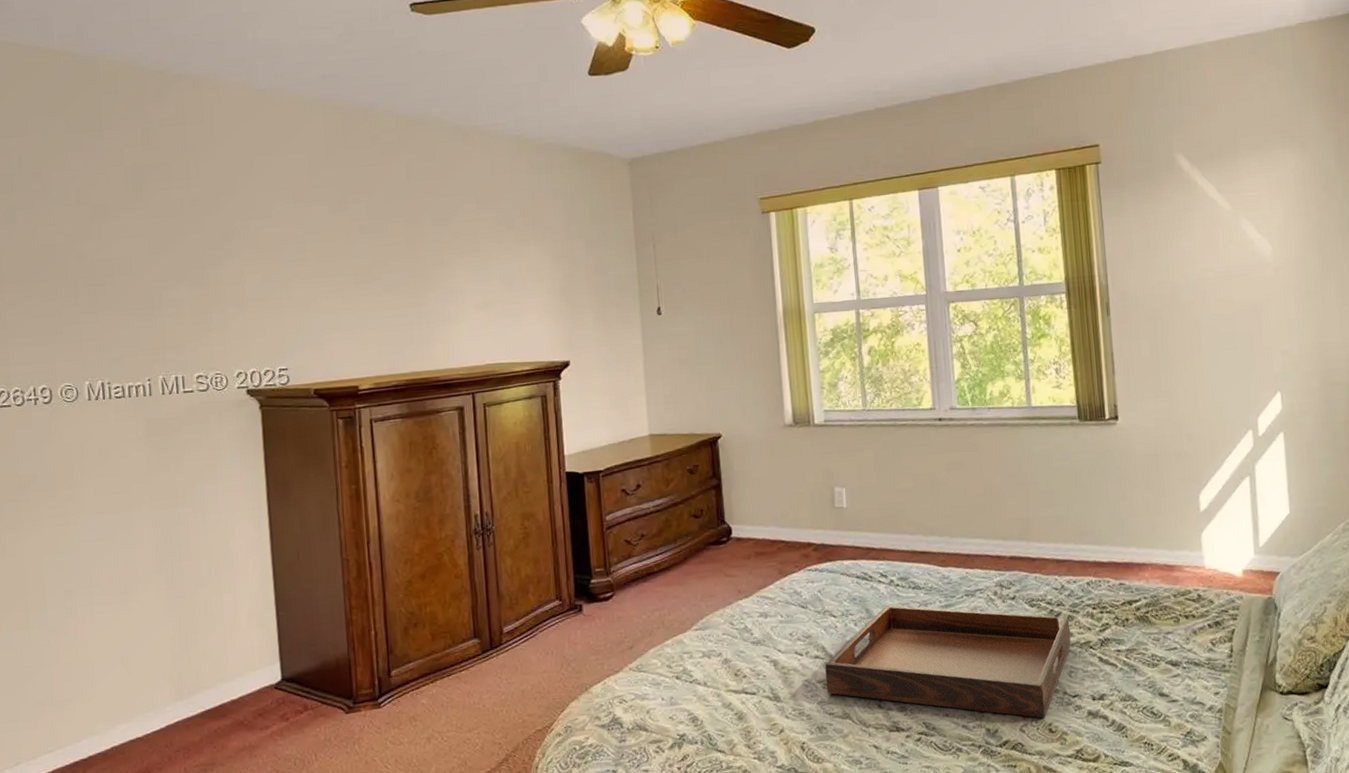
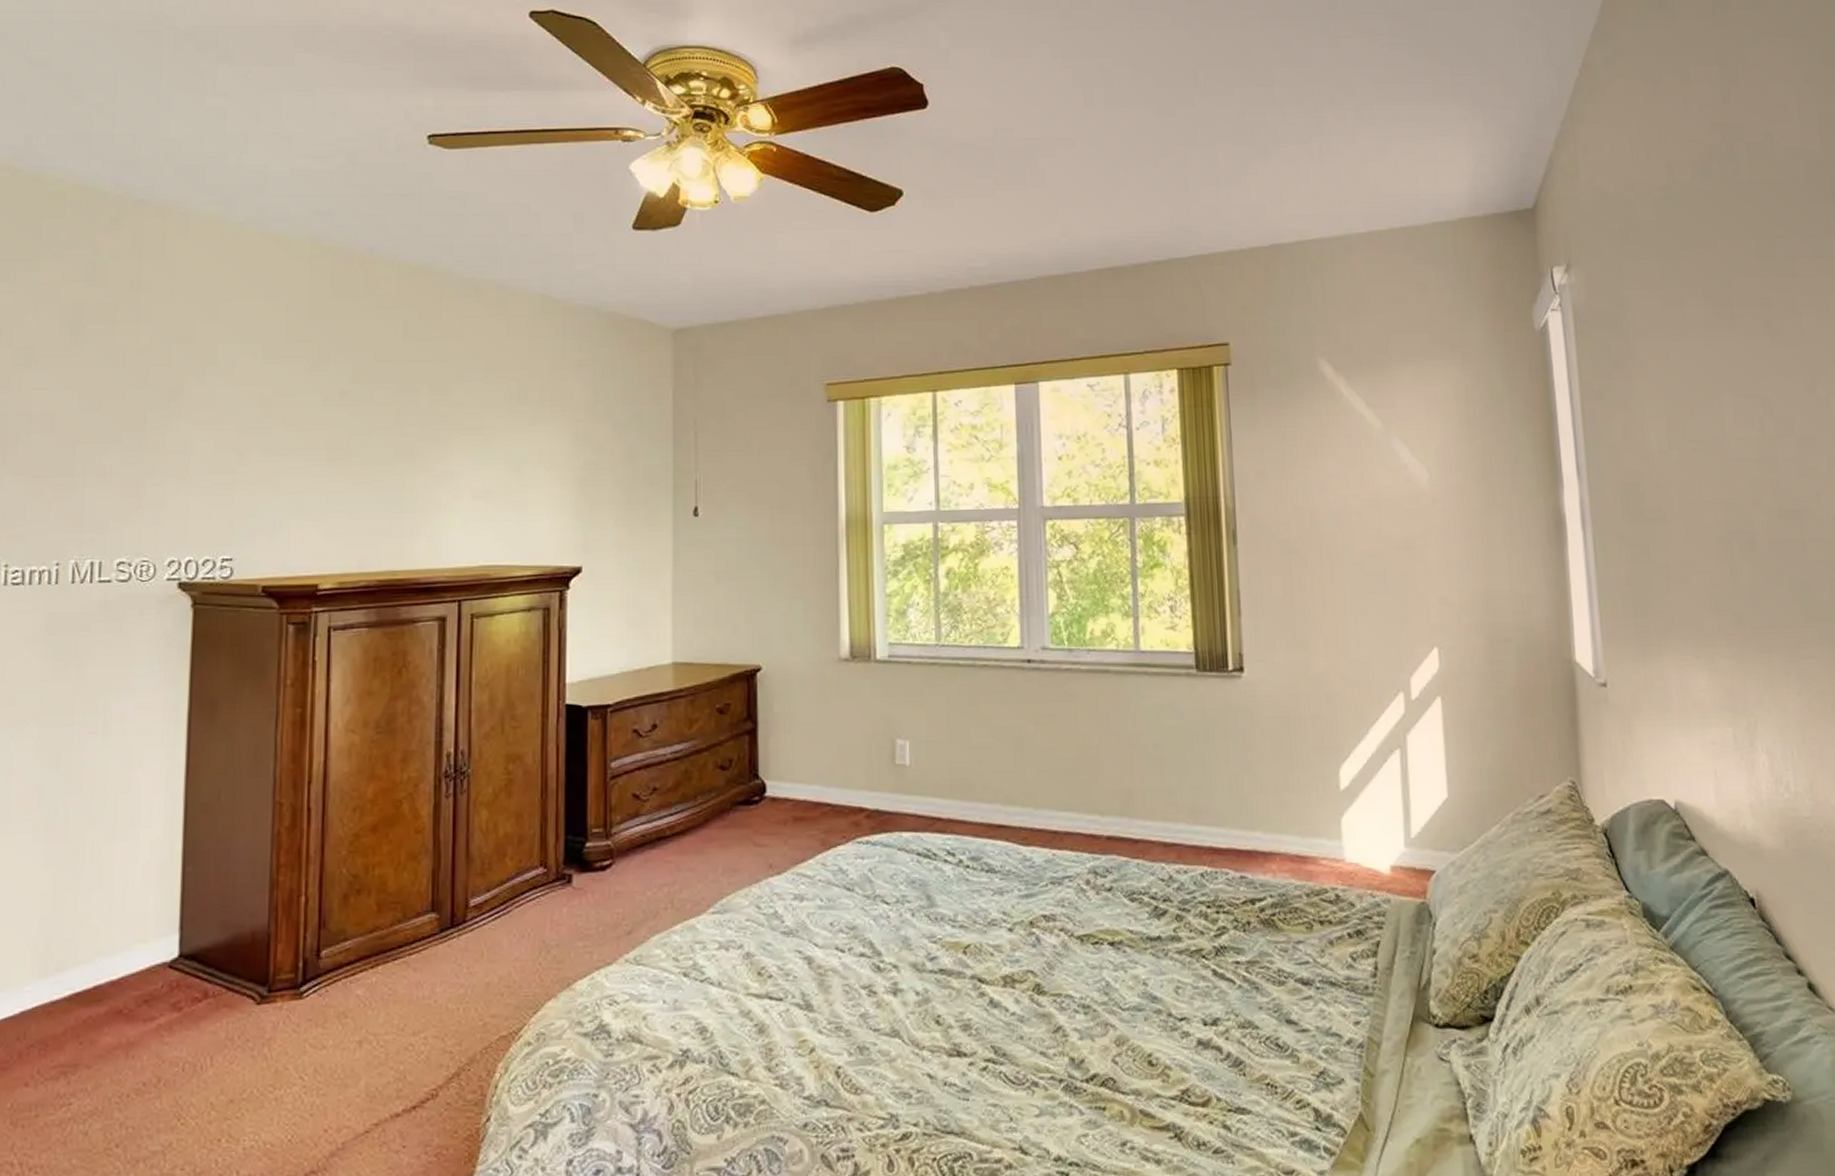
serving tray: present [825,605,1072,719] -> none [872,892,1179,1047]

